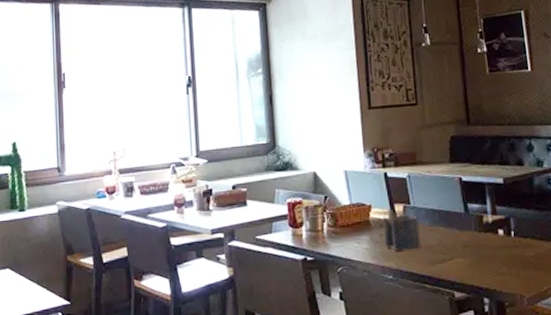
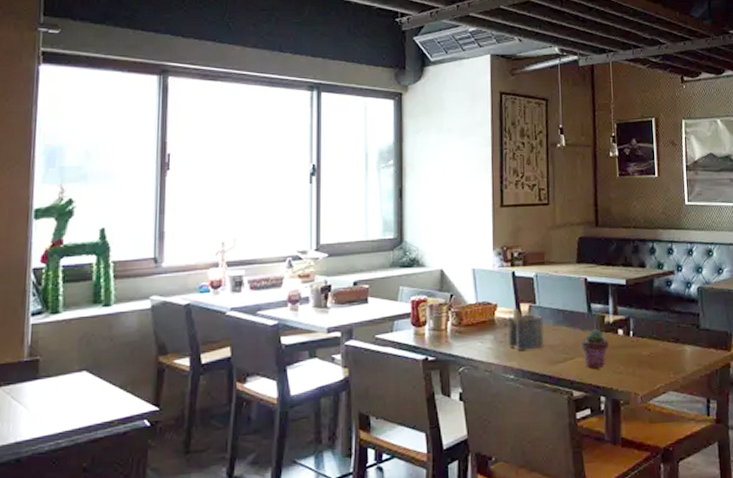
potted succulent: none [459,229,489,269] -> present [581,329,608,368]

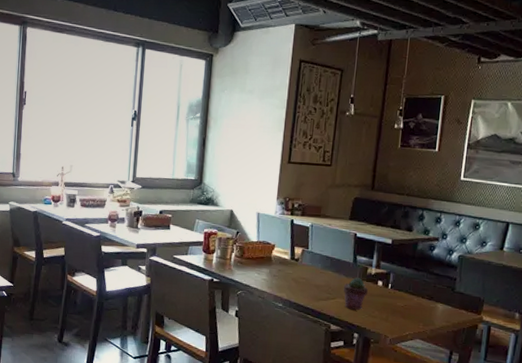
napkin holder: present [507,308,544,351] -> none [280,250,313,286]

